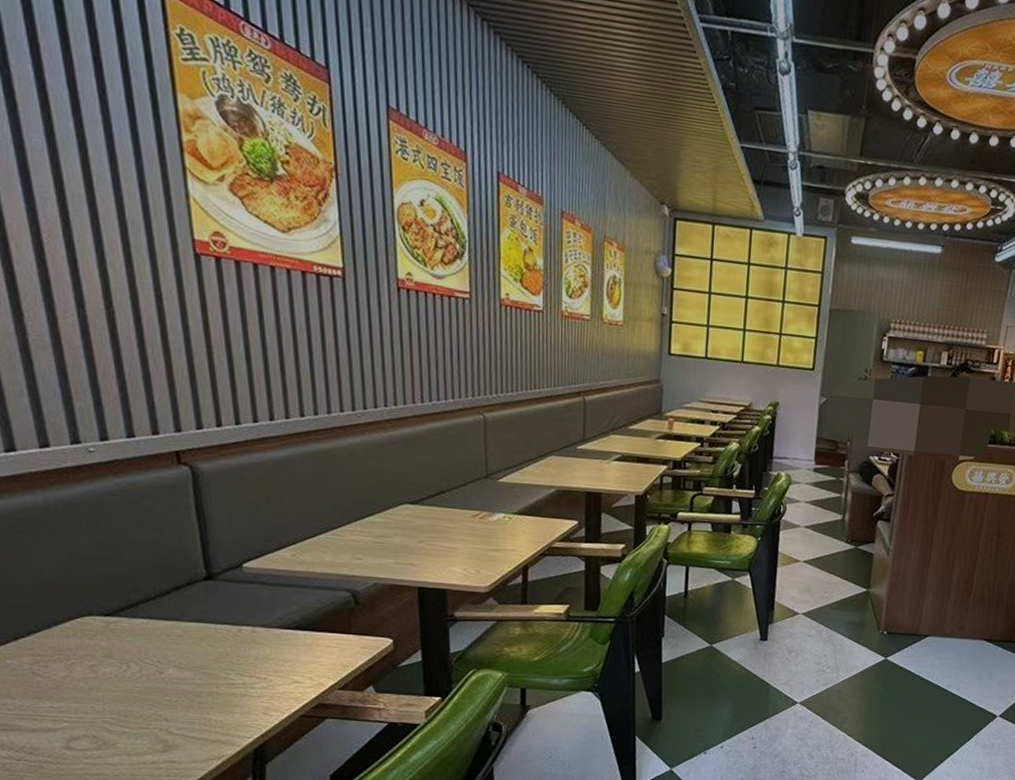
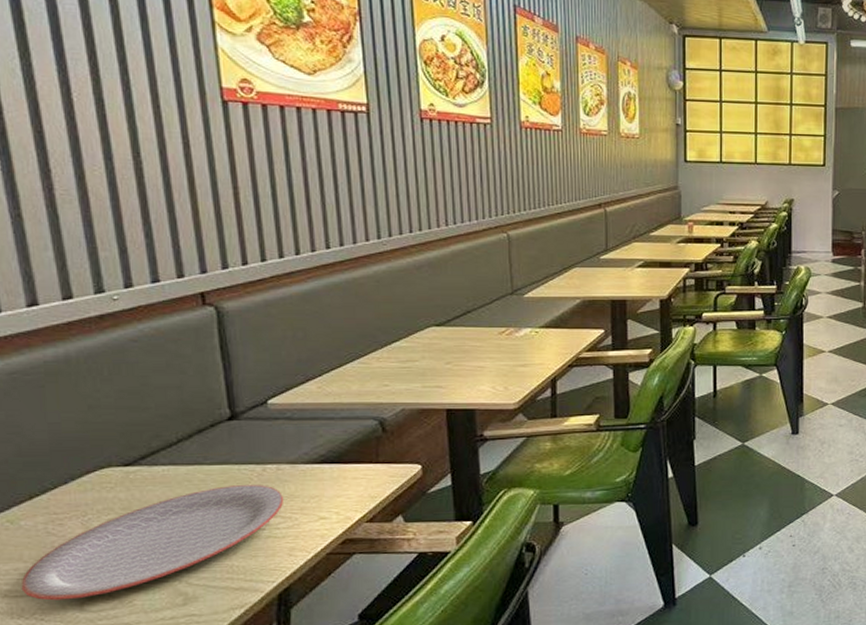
plate: none [10,643,259,738] -> present [21,484,284,601]

